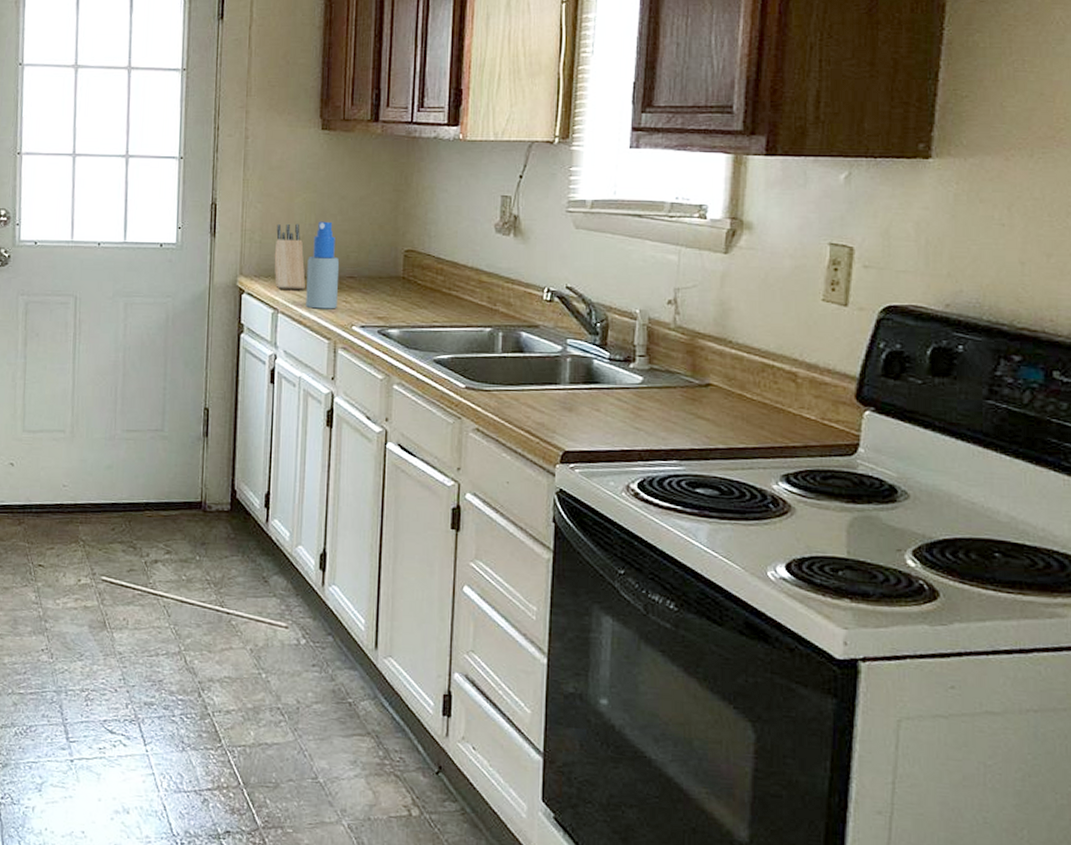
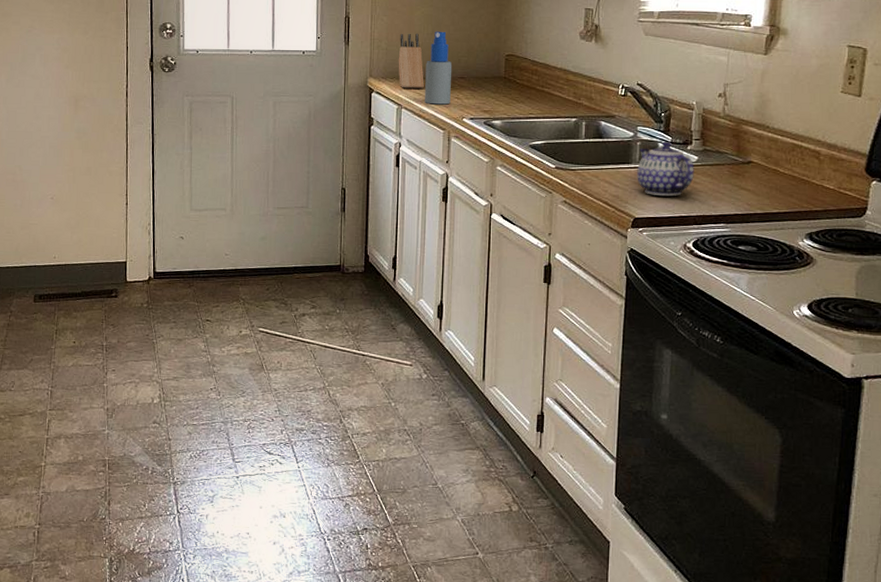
teapot: none [567,357,639,425] -> present [637,141,694,196]

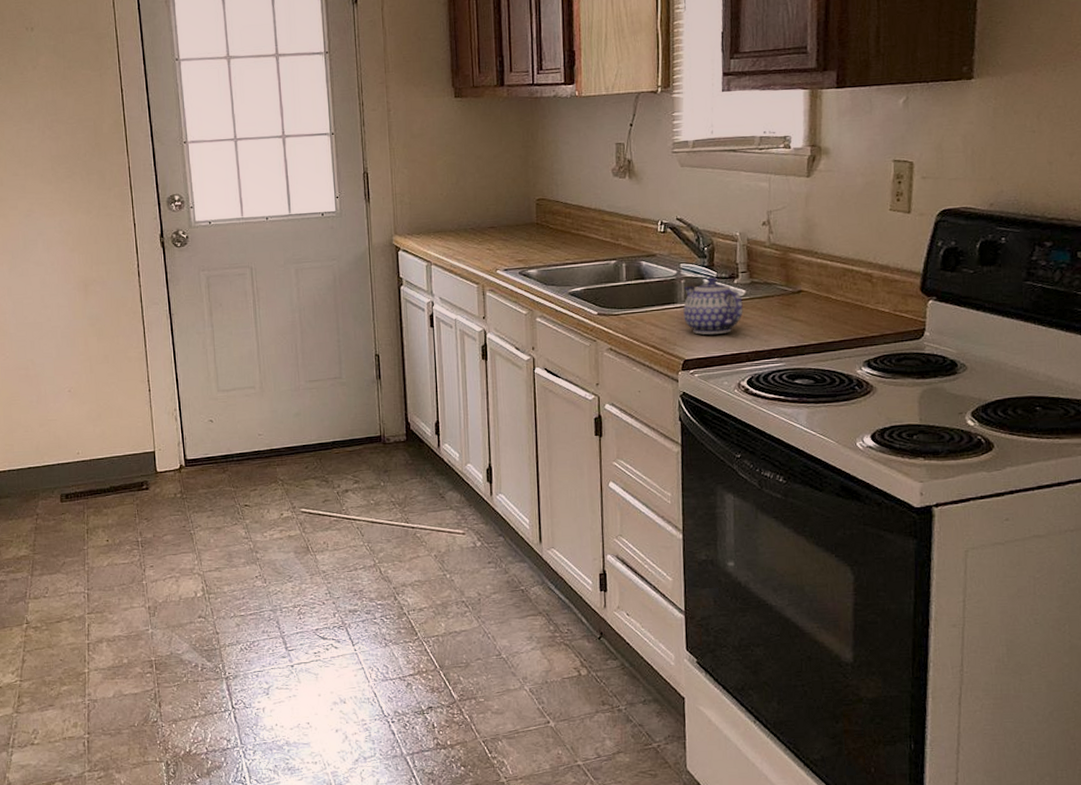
knife block: present [398,33,424,89] -> none [423,184,453,244]
spray bottle: present [425,31,453,105] -> none [453,179,482,258]

